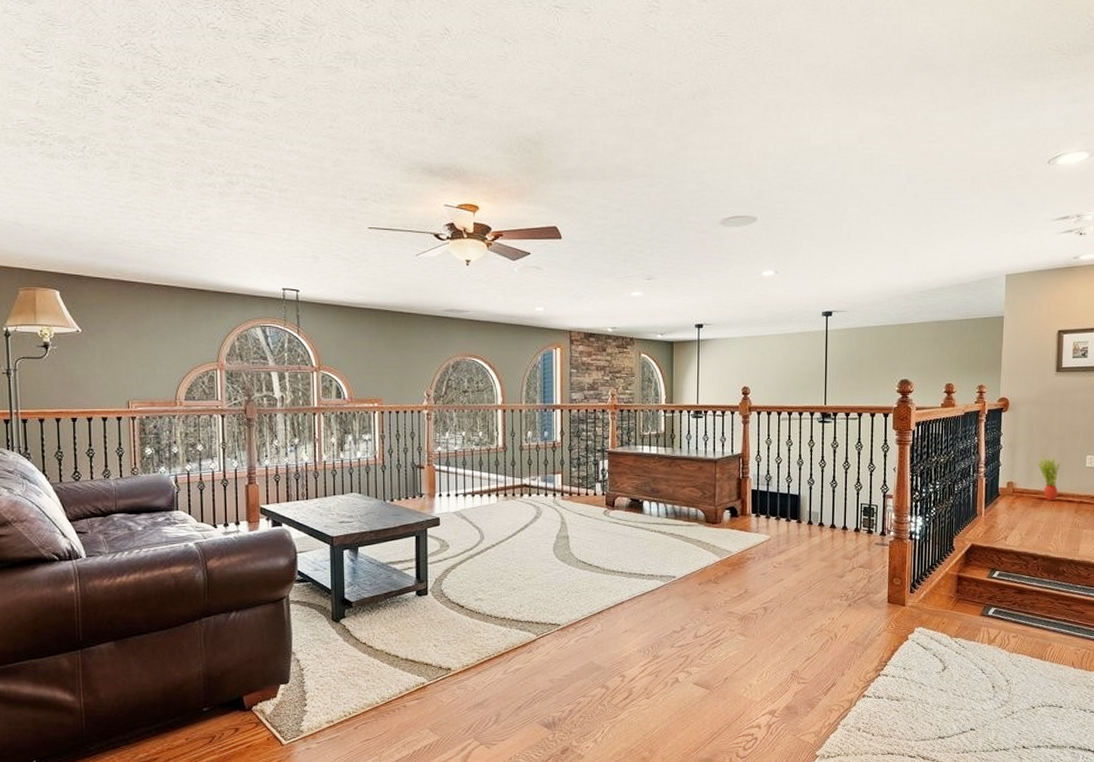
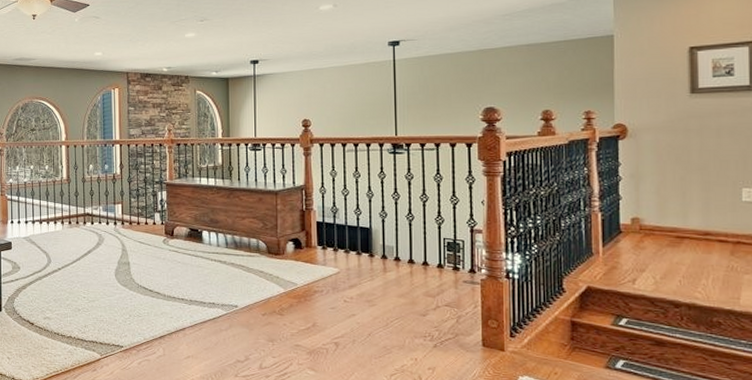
potted plant: present [1036,455,1060,500] -> none [670,187,705,240]

